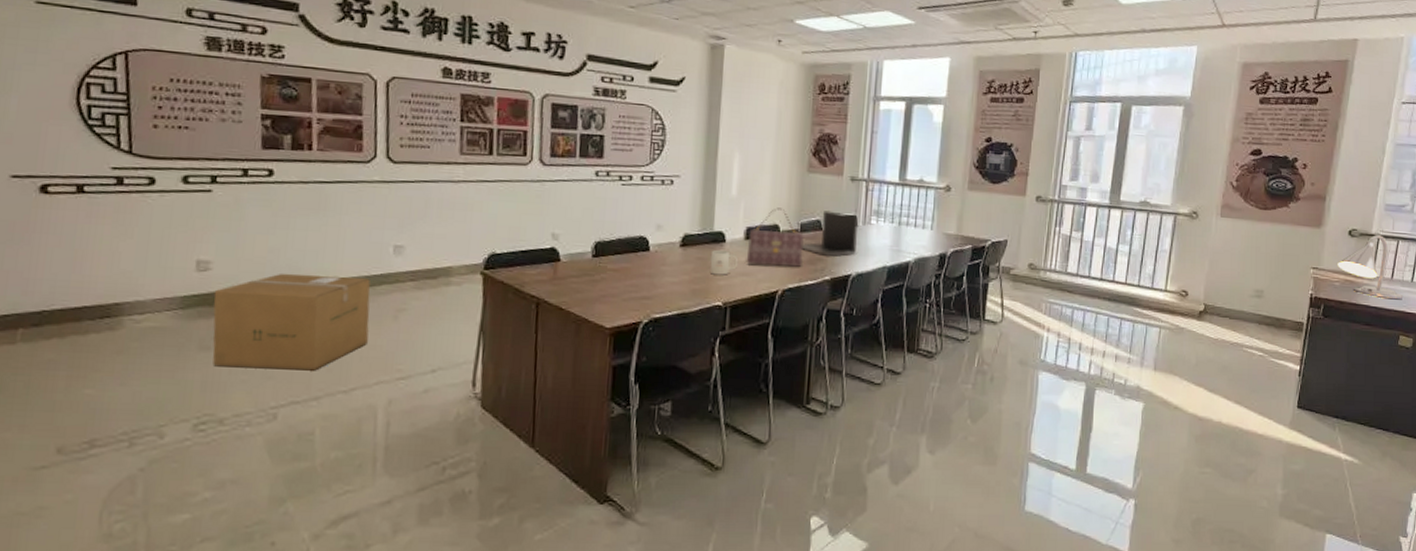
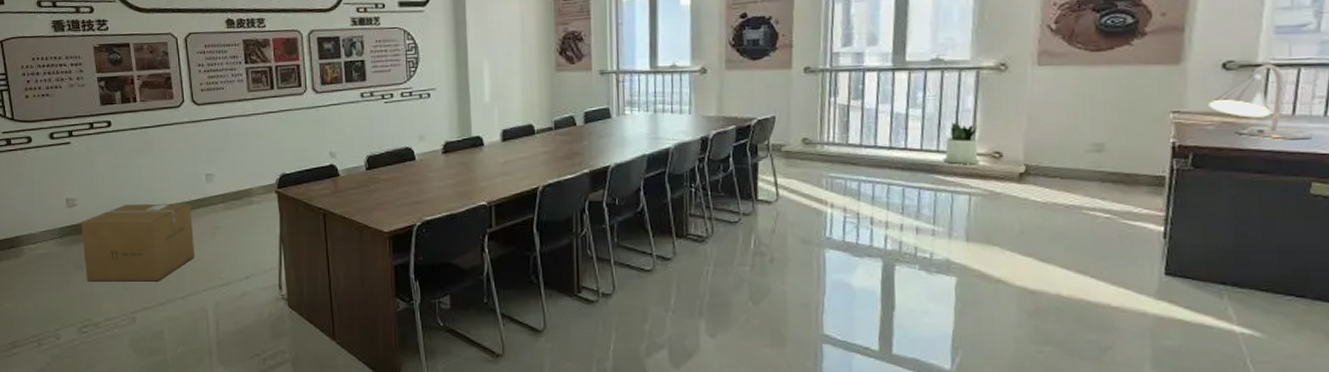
mug: present [709,250,739,275] -> none [471,154,498,177]
handbag: present [746,207,804,267] -> none [505,108,561,164]
laptop computer: present [802,211,858,258] -> none [558,106,612,151]
planter: none [1142,260,1172,301] -> present [942,121,980,165]

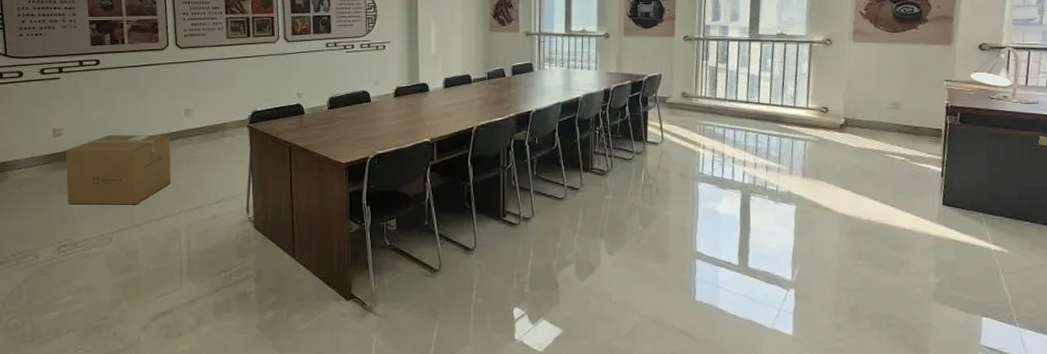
planter: present [942,121,980,165] -> none [785,82,813,117]

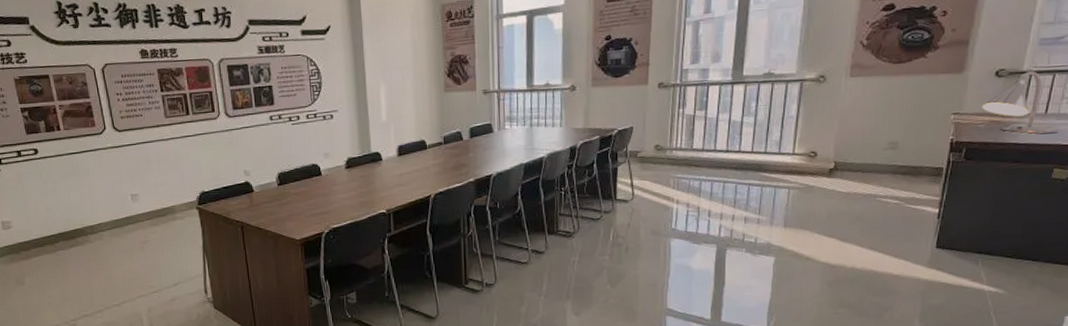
box: present [65,134,171,205] -> none [17,222,126,295]

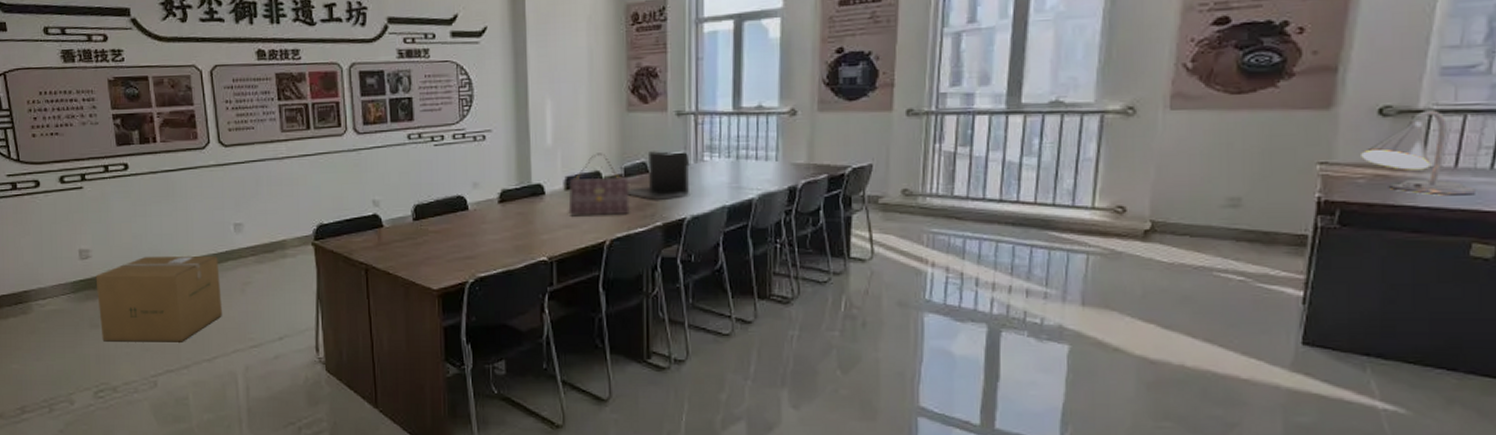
box: none [17,222,126,295] -> present [95,256,222,342]
handbag: none [401,125,450,176] -> present [568,153,631,215]
laptop computer: none [447,122,494,162] -> present [628,151,689,201]

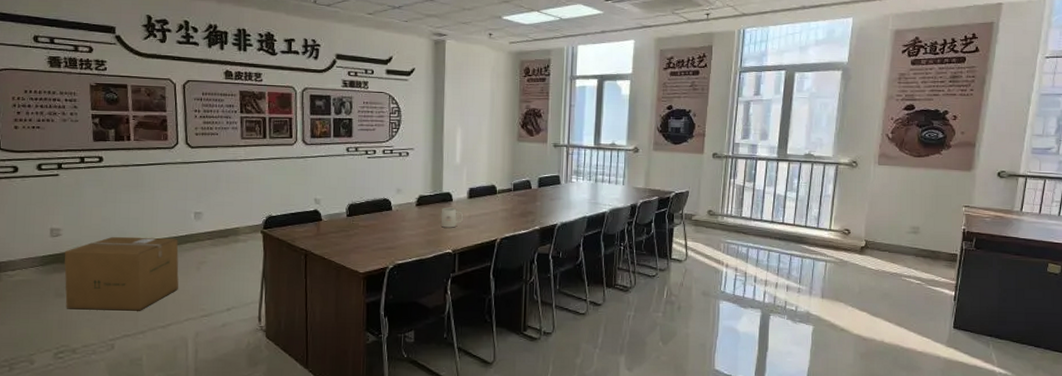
mug: none [530,204,561,229] -> present [440,208,464,228]
handbag: present [568,153,631,215] -> none [470,171,517,219]
laptop computer: present [628,151,689,201] -> none [515,172,561,211]
table lamp: present [1361,110,1477,196] -> none [988,175,1051,232]

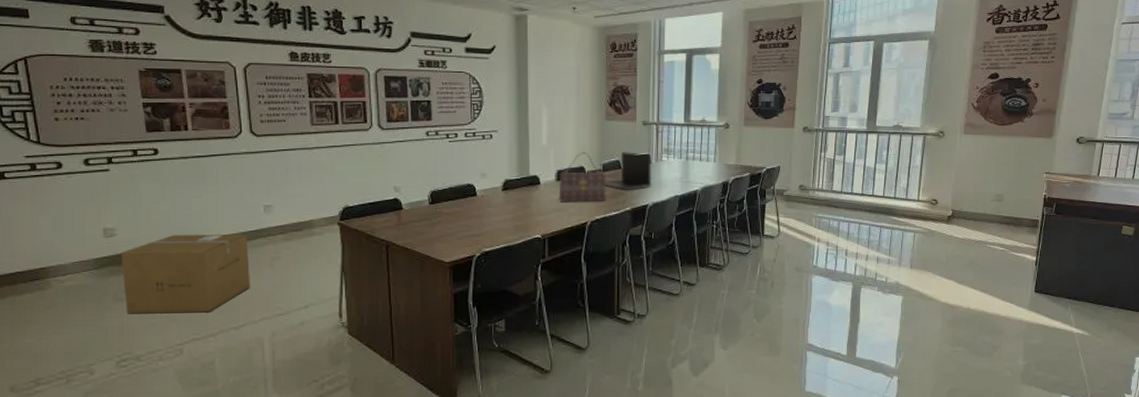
mug: present [440,208,464,228] -> none [528,192,552,212]
handbag: none [470,171,517,219] -> present [558,152,607,201]
laptop computer: none [515,172,561,211] -> present [605,152,651,191]

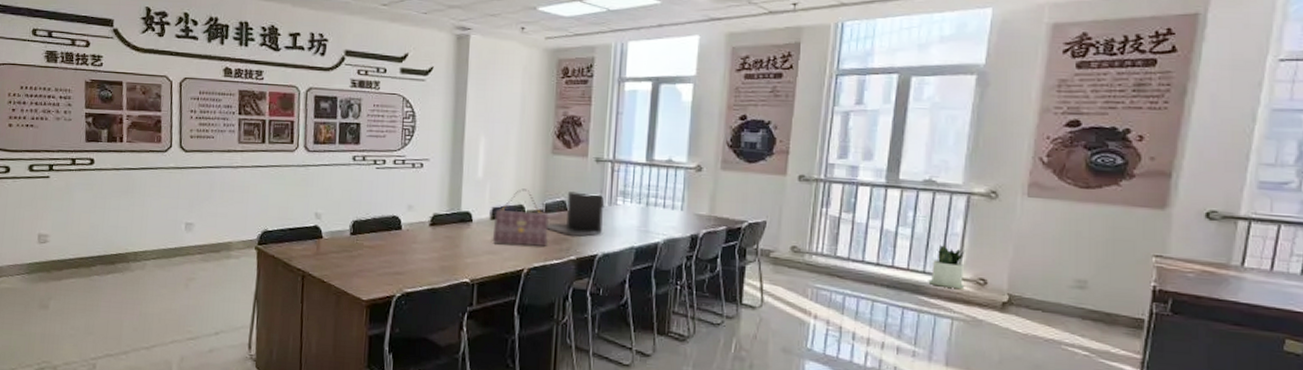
box: present [121,234,250,314] -> none [49,245,167,329]
planter: none [898,175,923,209] -> present [928,244,965,290]

